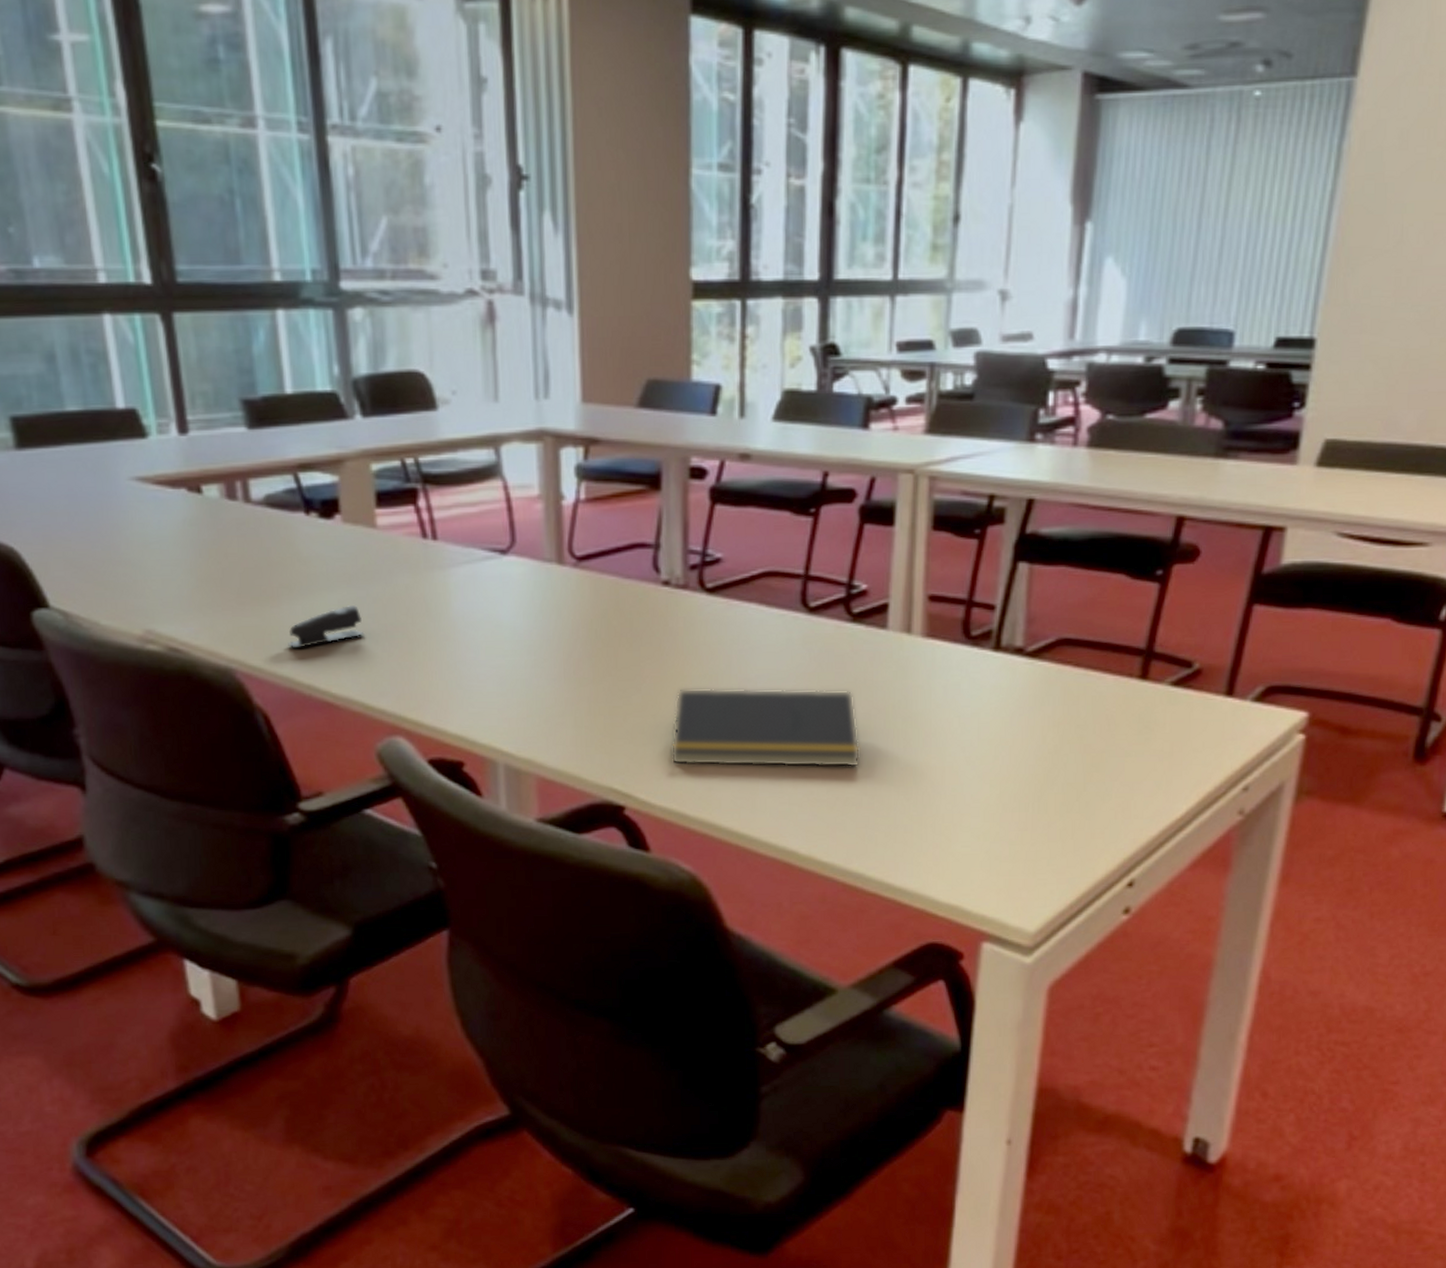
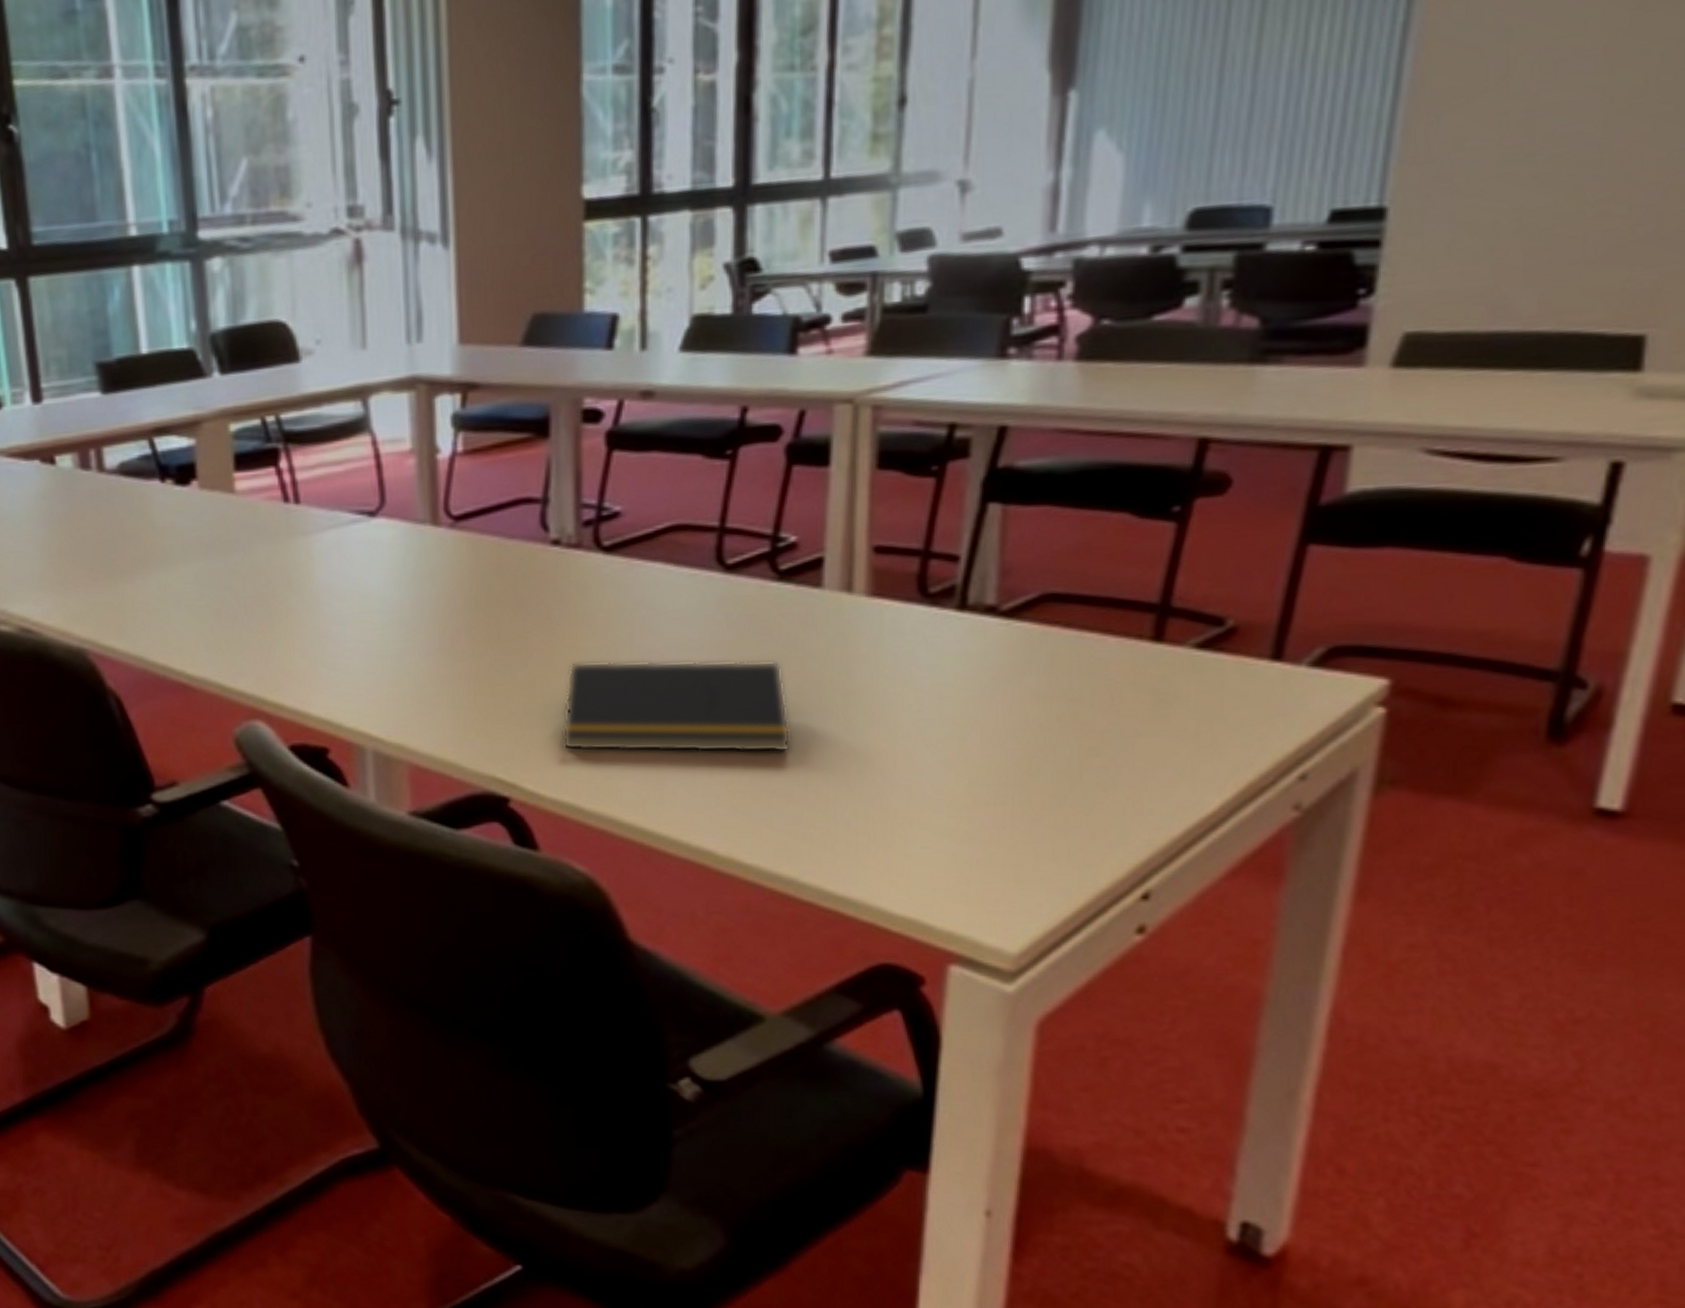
stapler: present [288,605,365,648] -> none [142,578,222,626]

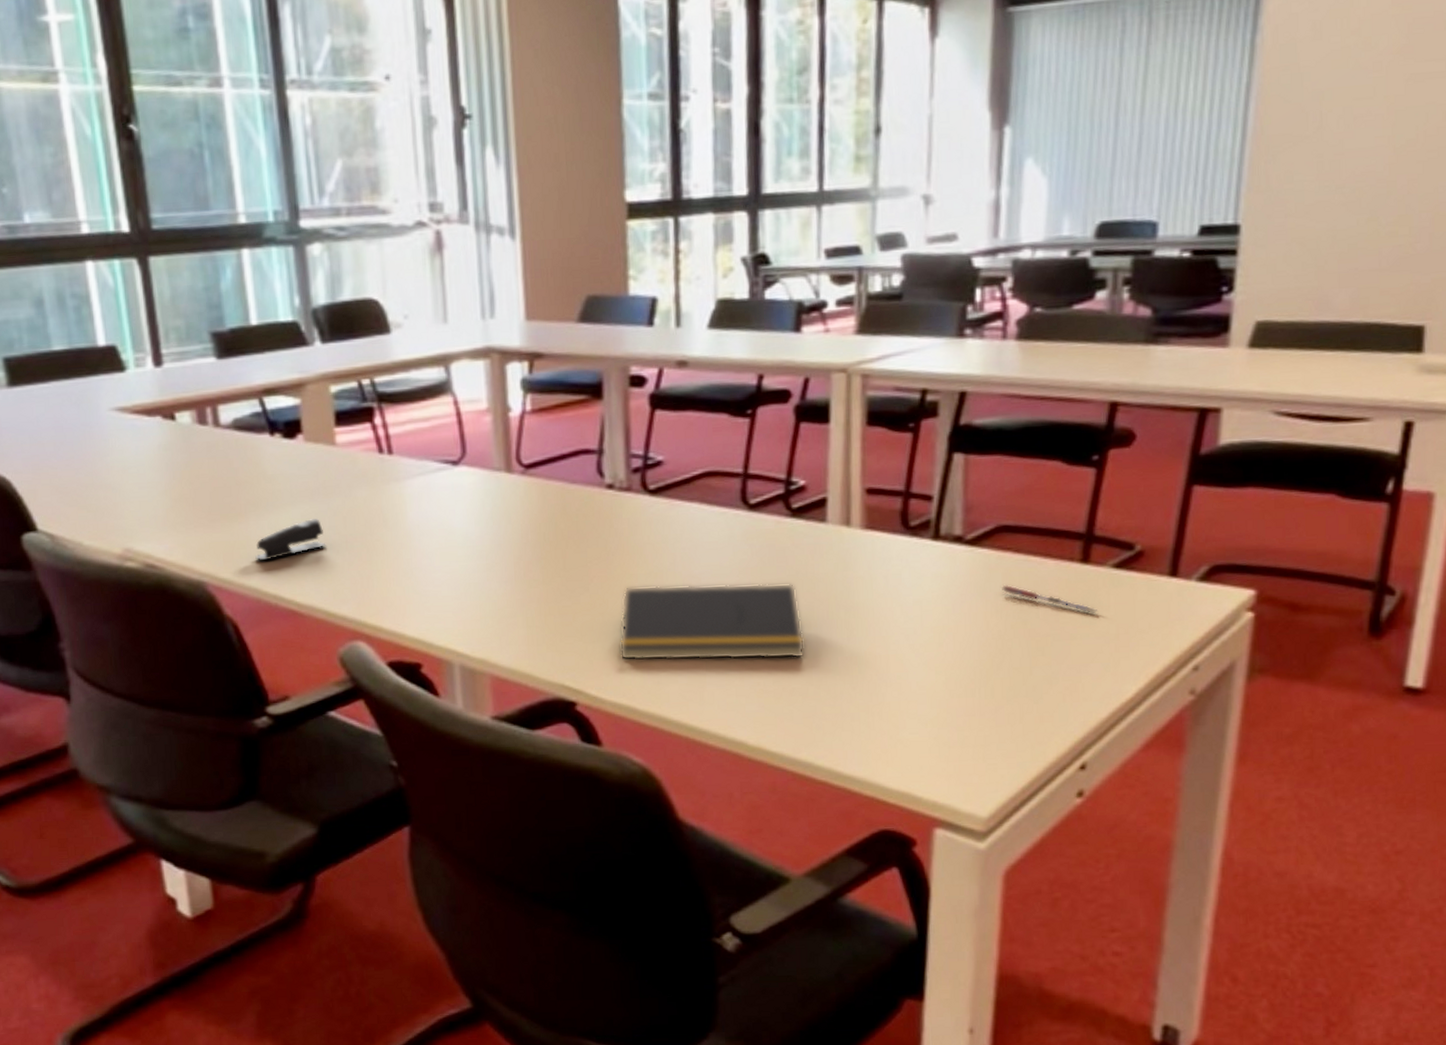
stapler: none [142,578,222,626] -> present [255,519,326,561]
pen: none [1046,666,1172,705] -> present [1002,584,1097,613]

